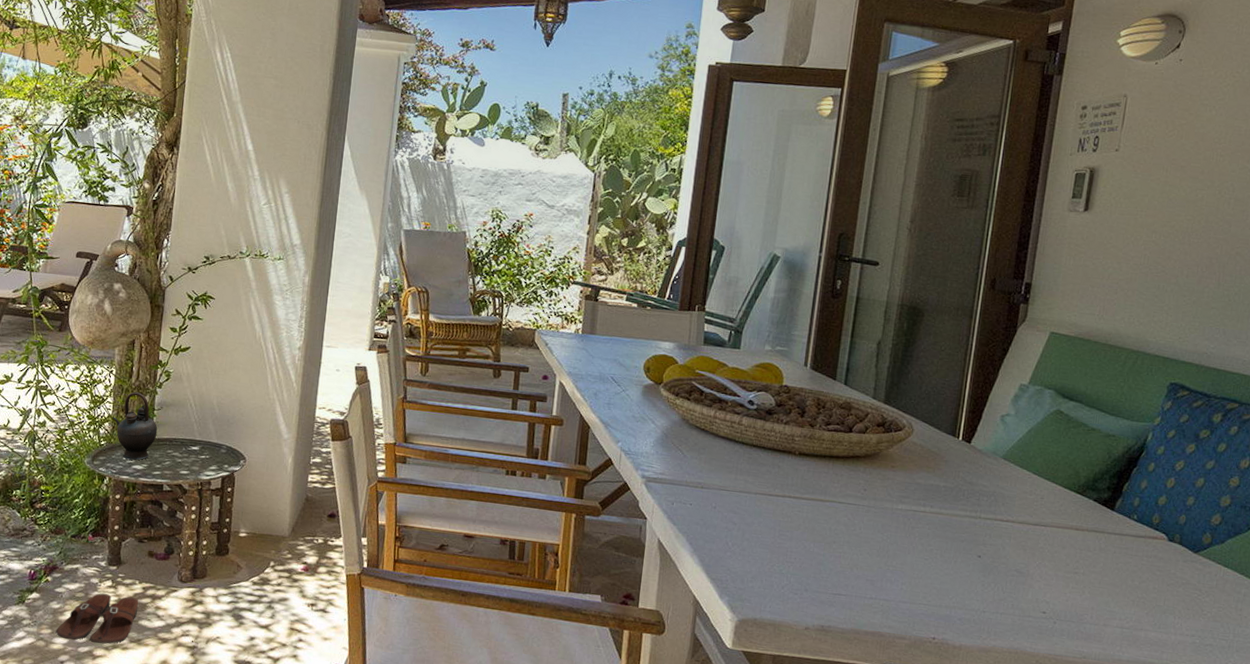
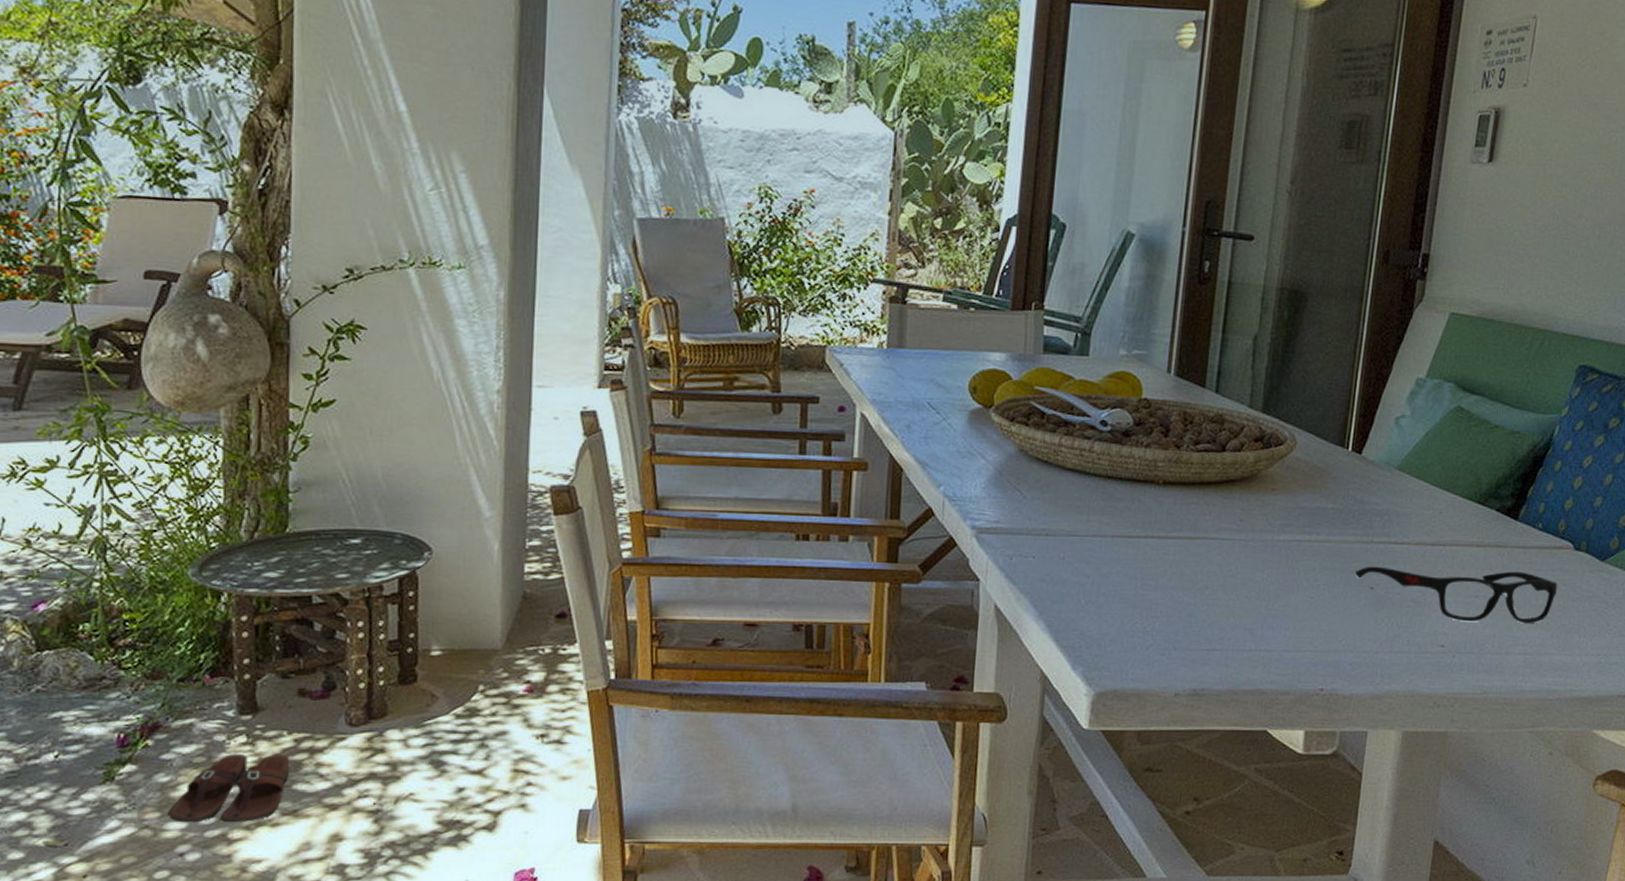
teapot: present [112,392,158,460] -> none [225,469,296,565]
sunglasses: none [964,537,1153,602] -> present [1354,566,1558,624]

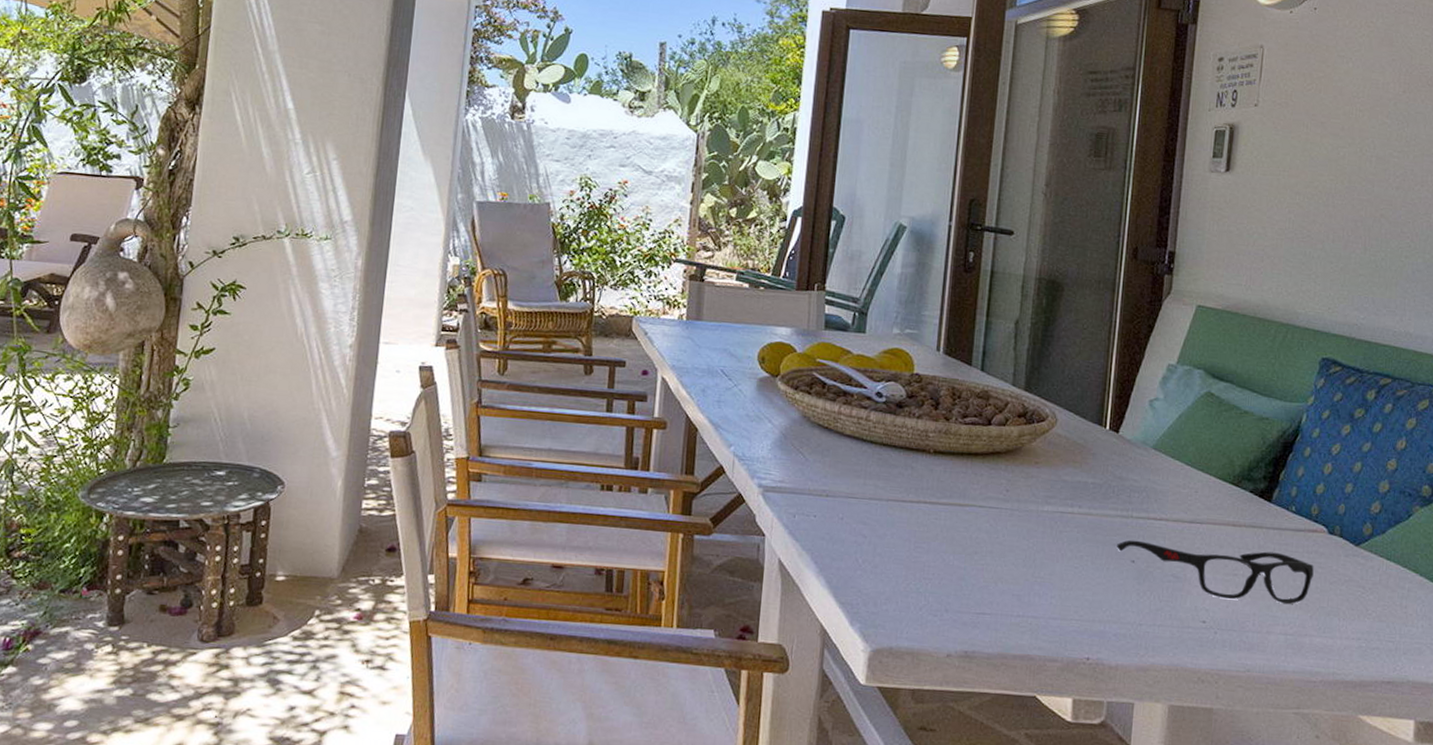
flip-flop: present [168,753,289,823] -> none [38,662,146,727]

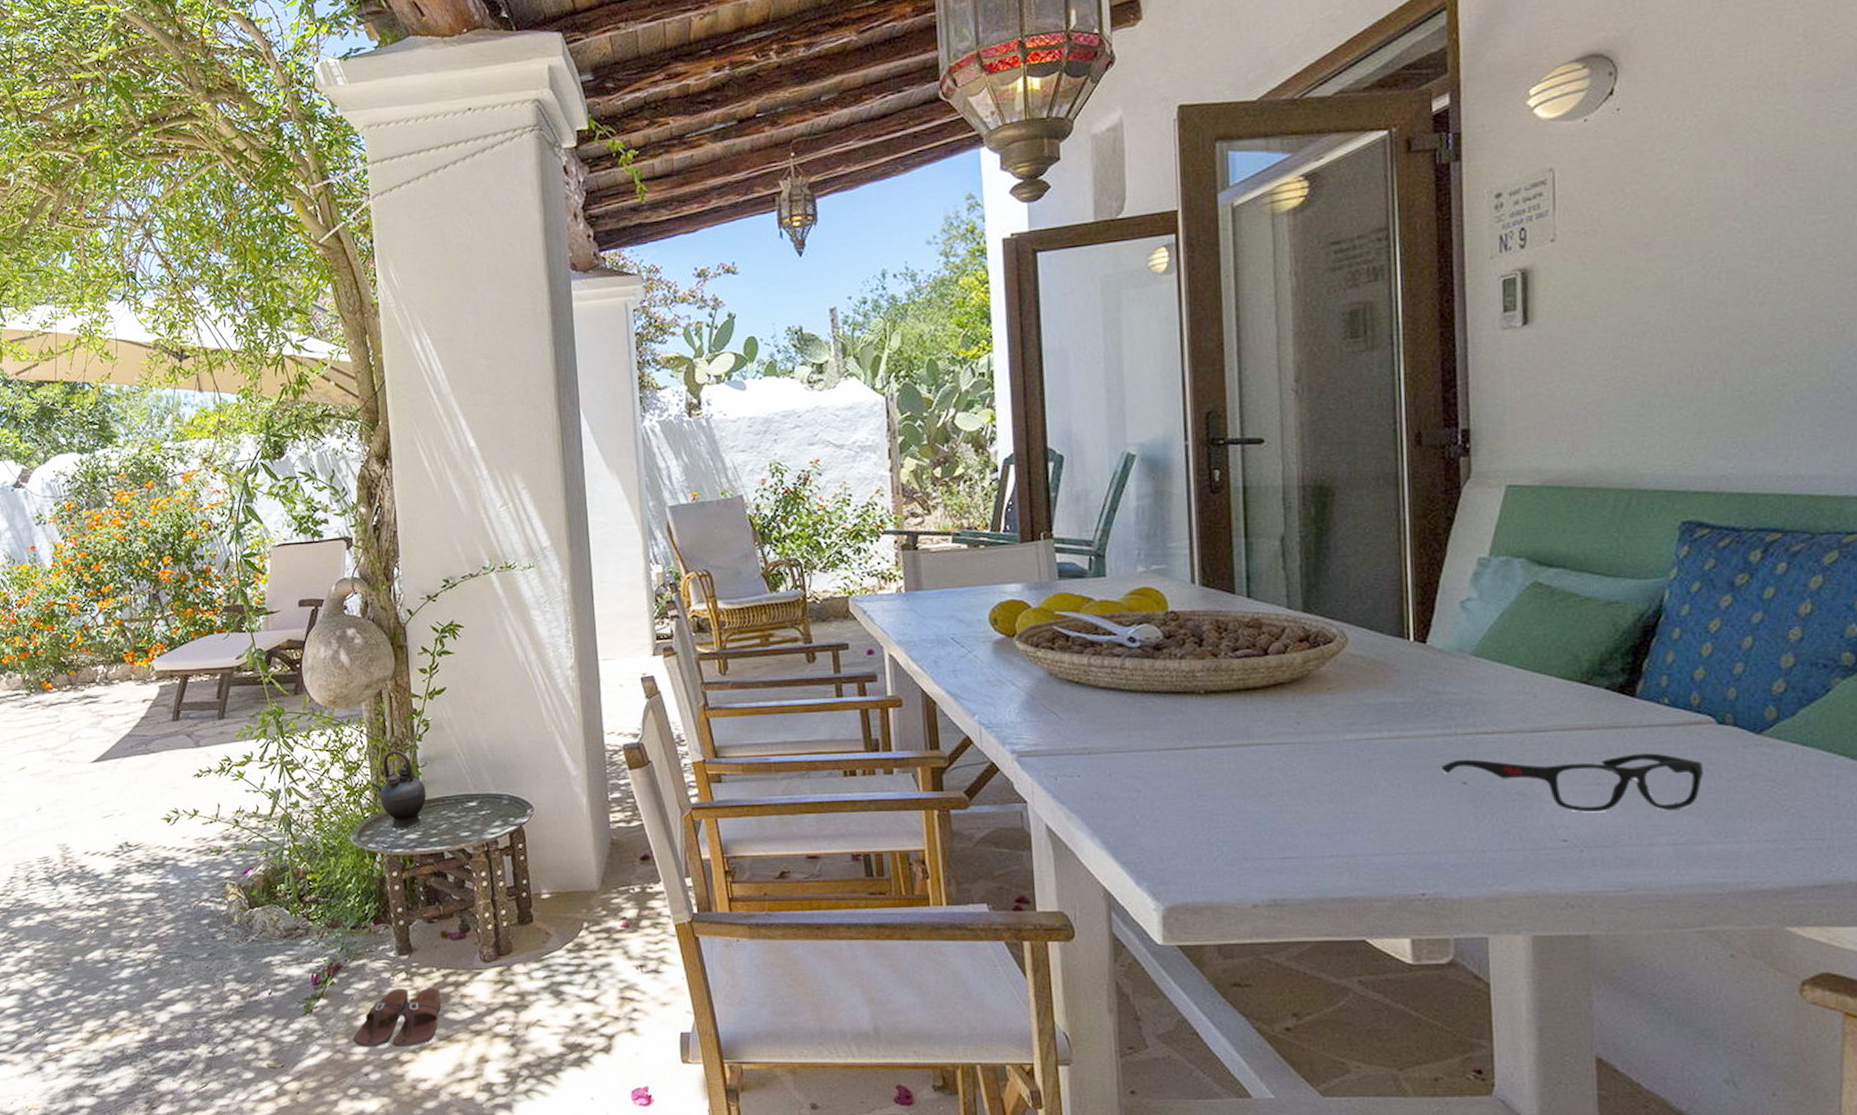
flip-flop: none [38,662,146,727] -> present [354,987,441,1047]
teapot: none [115,405,173,491] -> present [373,750,427,829]

